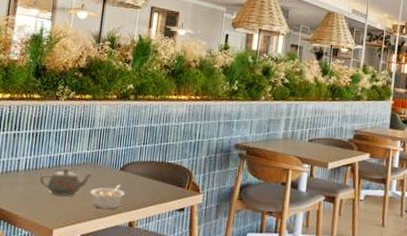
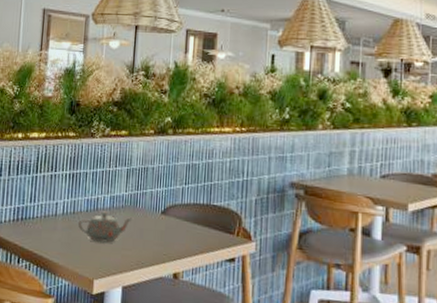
legume: present [90,184,125,209] -> none [130,230,168,258]

